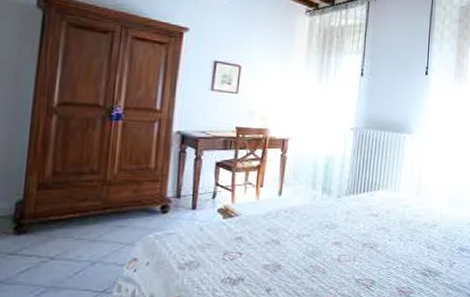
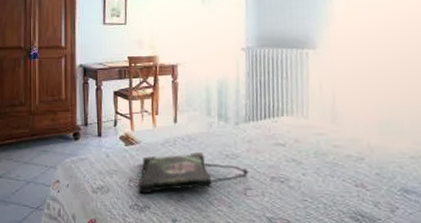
photo frame: none [232,224,344,267] -> present [137,152,248,194]

